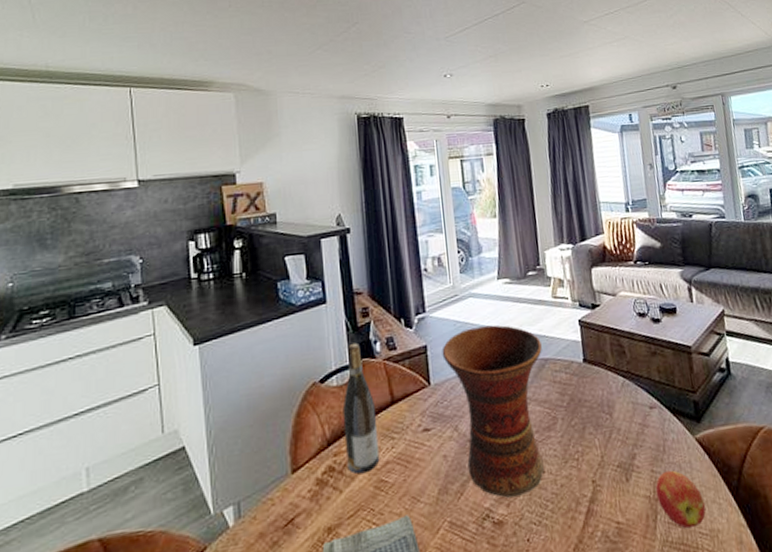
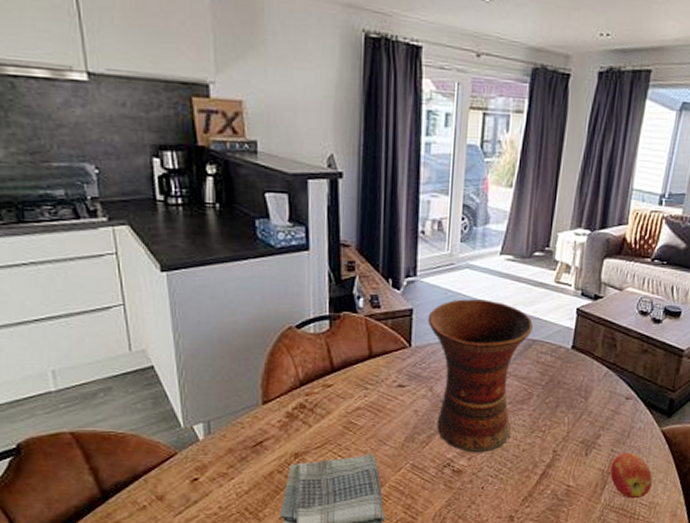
wine bottle: present [342,342,380,475] -> none [317,295,352,414]

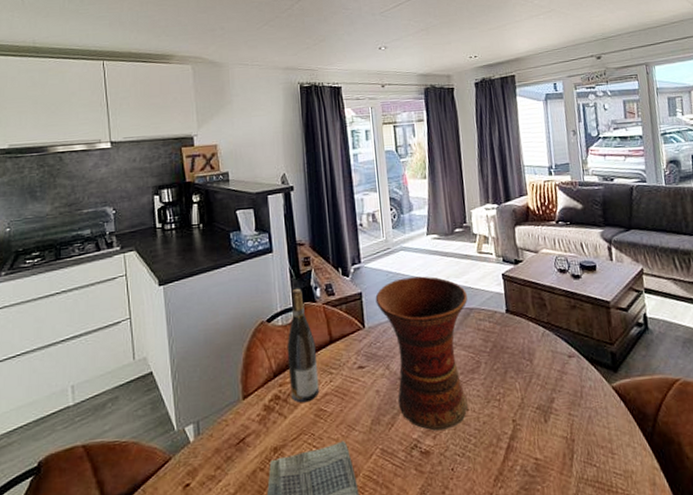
wine bottle: none [317,295,352,414] -> present [287,288,320,403]
apple: present [609,452,653,499] -> none [572,414,621,469]

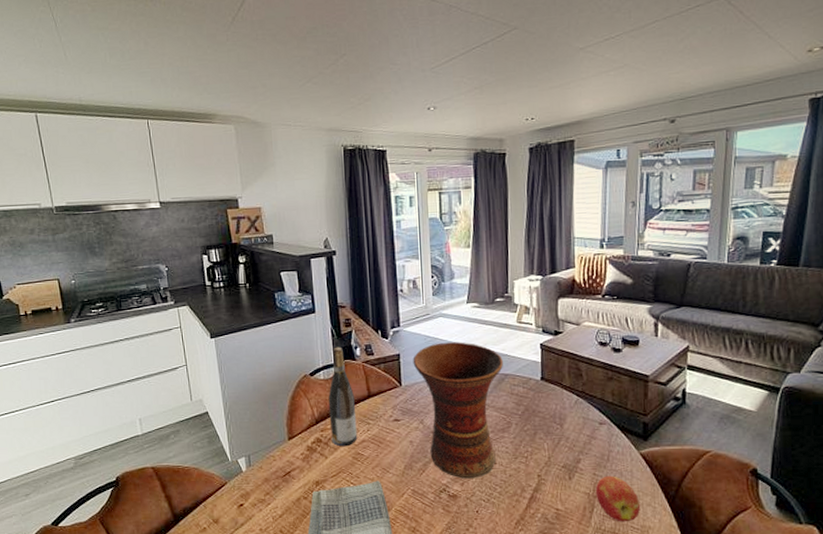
apple: none [572,414,621,469] -> present [595,475,641,522]

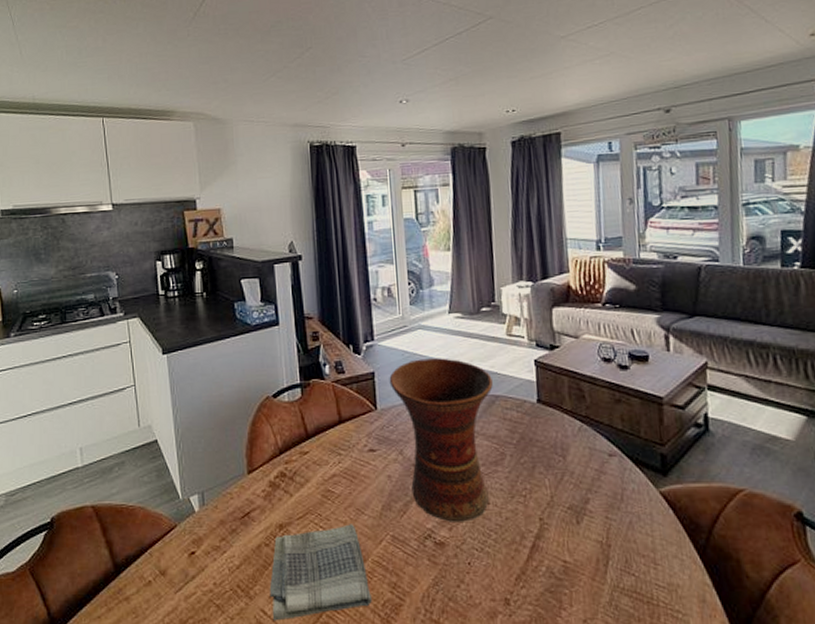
wine bottle: present [328,347,358,447] -> none [293,364,327,482]
apple: present [595,475,641,522] -> none [609,519,666,579]

